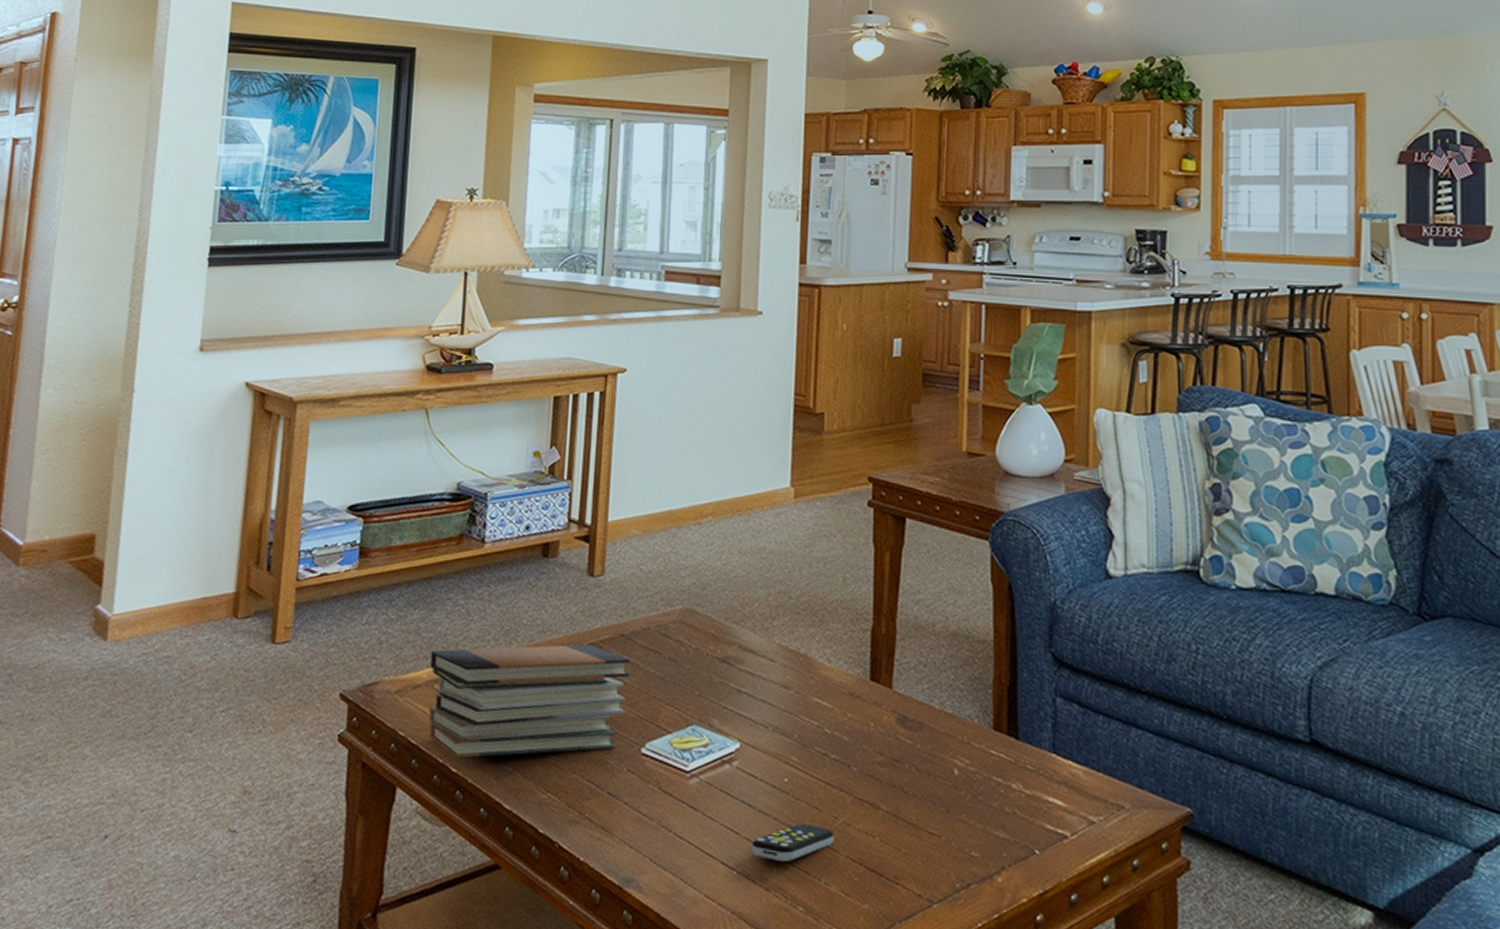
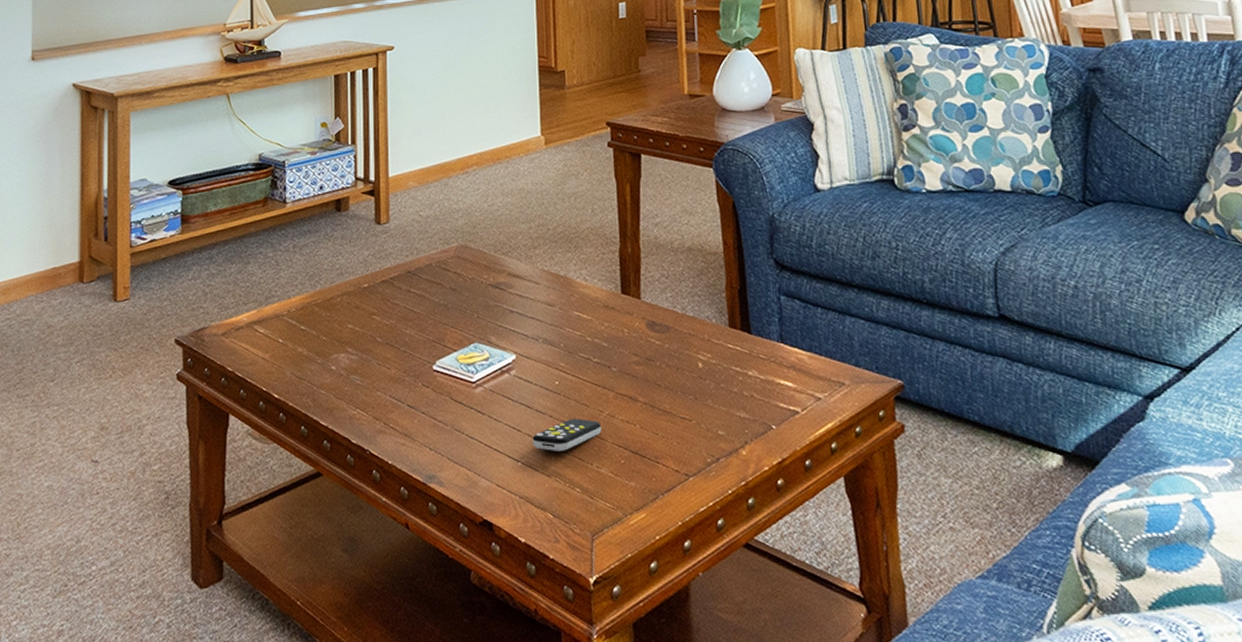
book stack: present [428,644,631,759] -> none [249,282,418,386]

